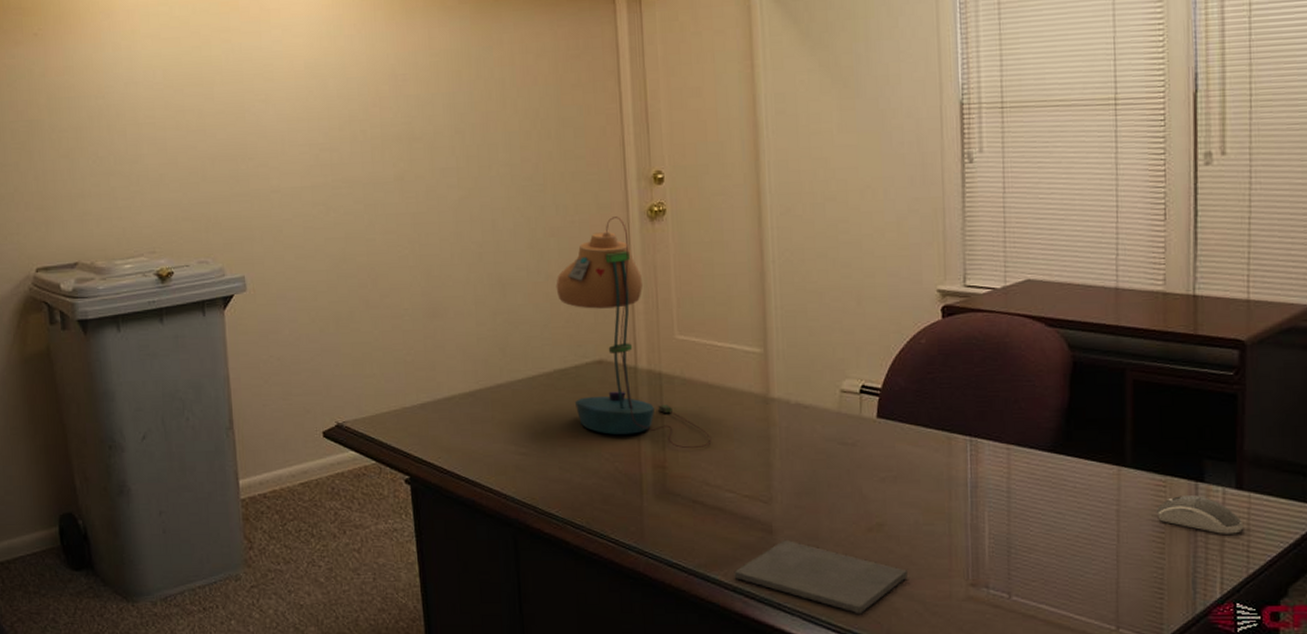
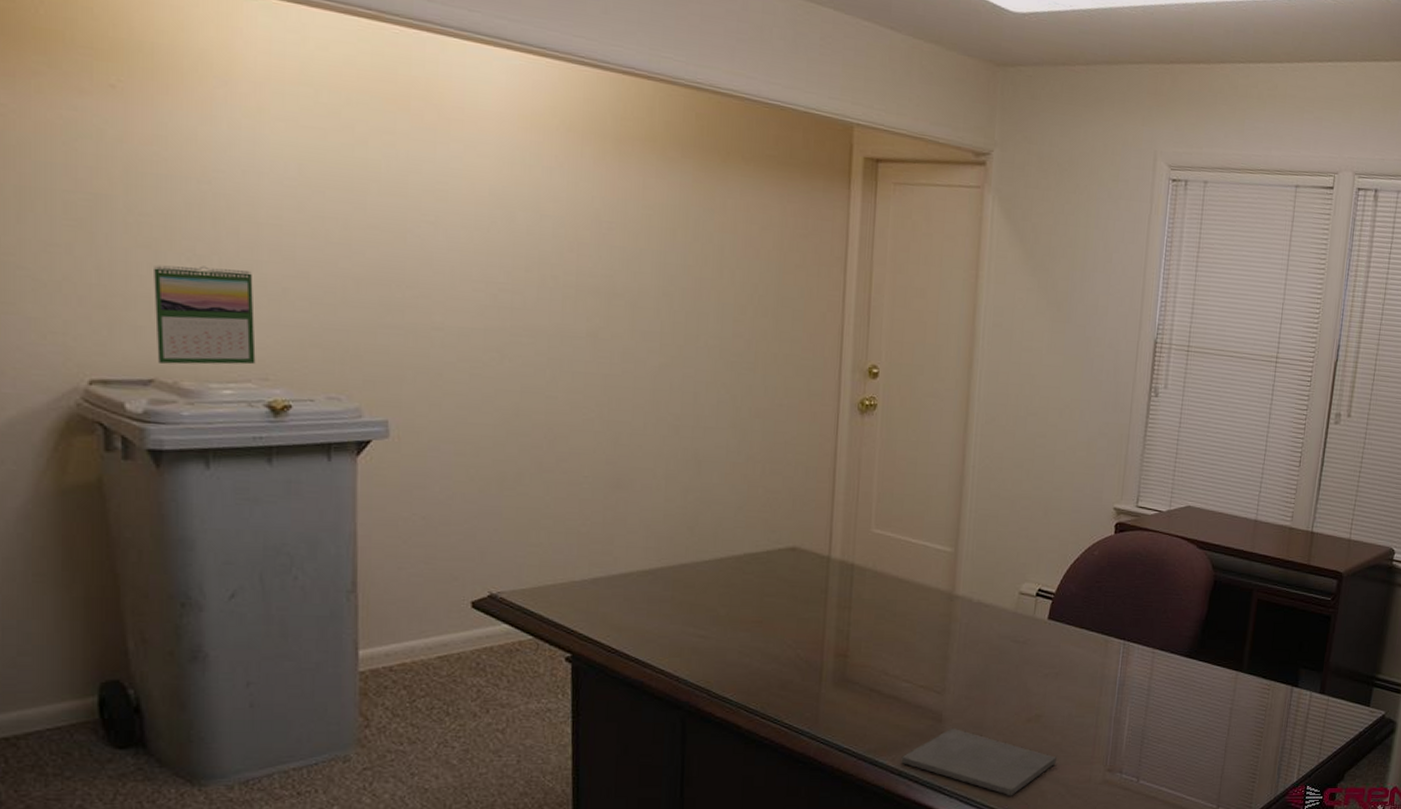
calendar: none [72,164,145,249] -> present [154,265,256,365]
desk lamp: present [556,217,712,449] -> none [755,405,895,640]
computer mouse: present [1156,495,1243,534] -> none [1259,698,1320,730]

